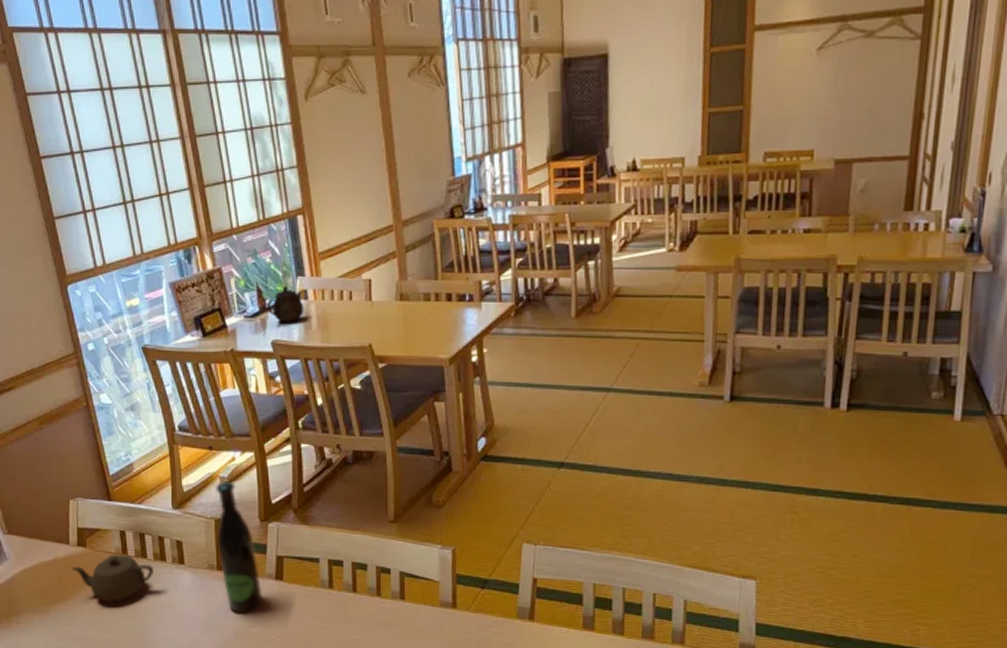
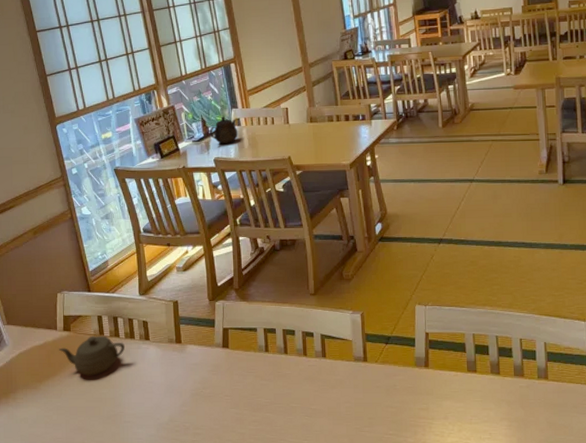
bottle: present [216,480,264,613] -> none [173,269,214,378]

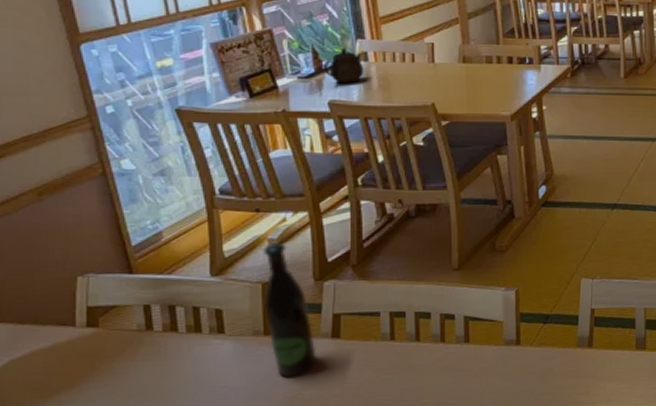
teapot: present [59,335,125,376] -> none [78,330,186,385]
bottle: none [173,269,214,378] -> present [263,242,318,377]

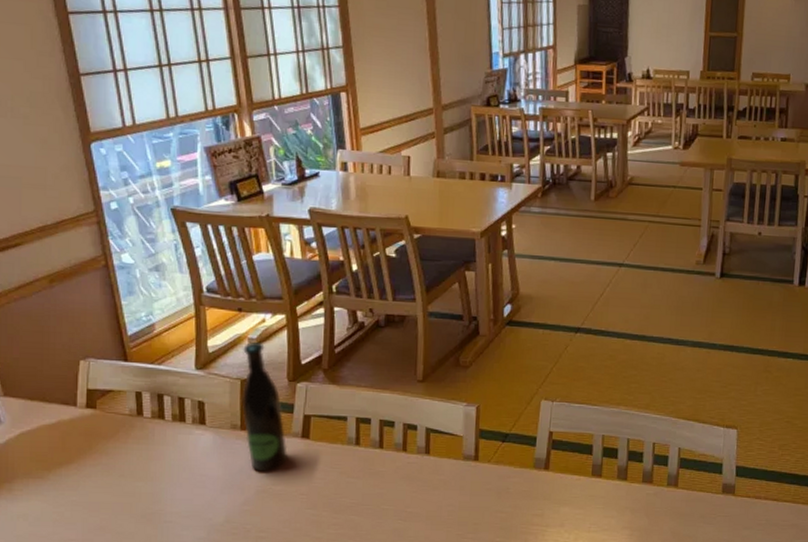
teapot: present [323,47,364,84] -> none [305,157,344,193]

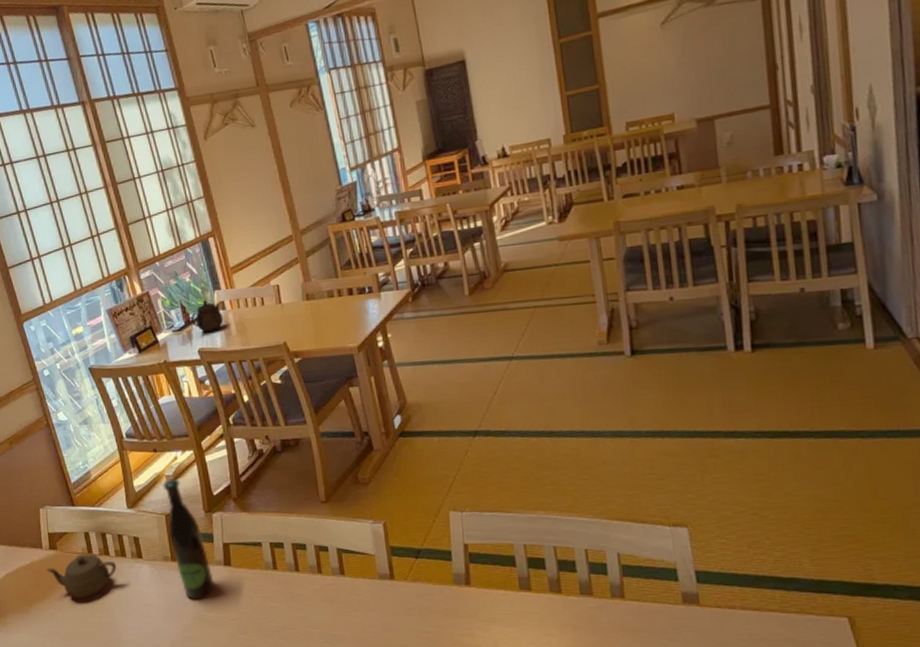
teapot: none [78,415,171,465] -> present [46,554,116,598]
teapot: none [305,157,344,193] -> present [190,299,224,333]

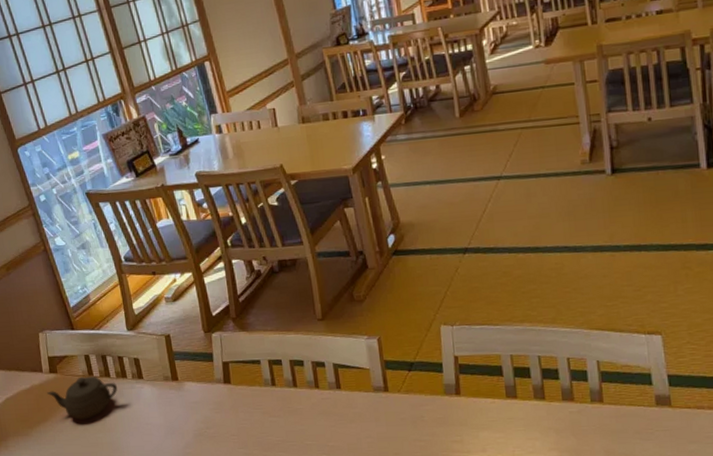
bottle: present [163,478,216,600] -> none [162,300,216,417]
teapot: present [190,299,224,333] -> none [187,123,221,157]

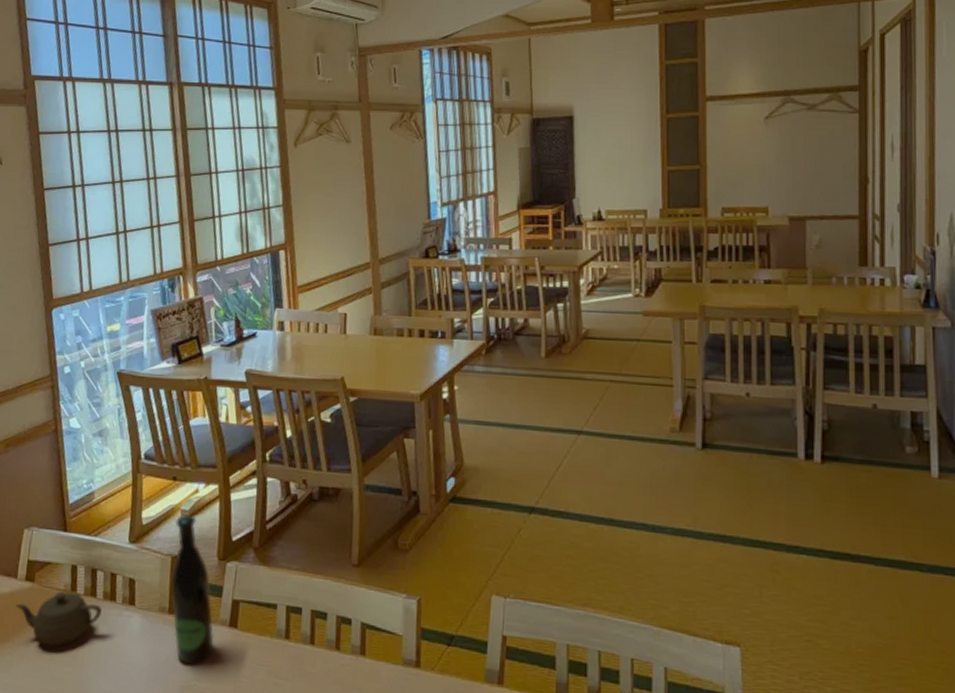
bottle: none [162,300,216,417] -> present [171,514,215,665]

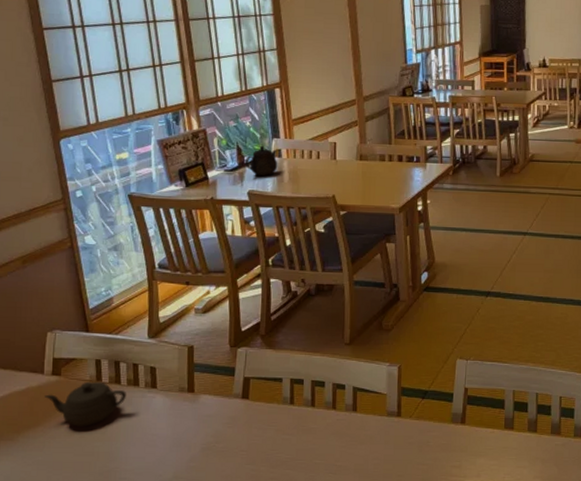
bottle: present [171,514,215,665] -> none [188,311,230,431]
teapot: none [243,316,280,354] -> present [244,145,278,177]

